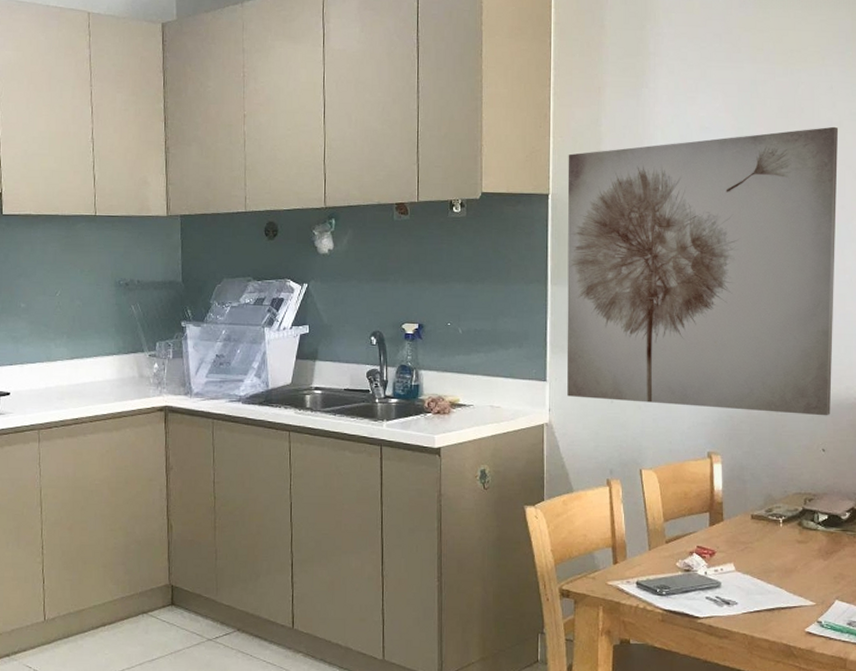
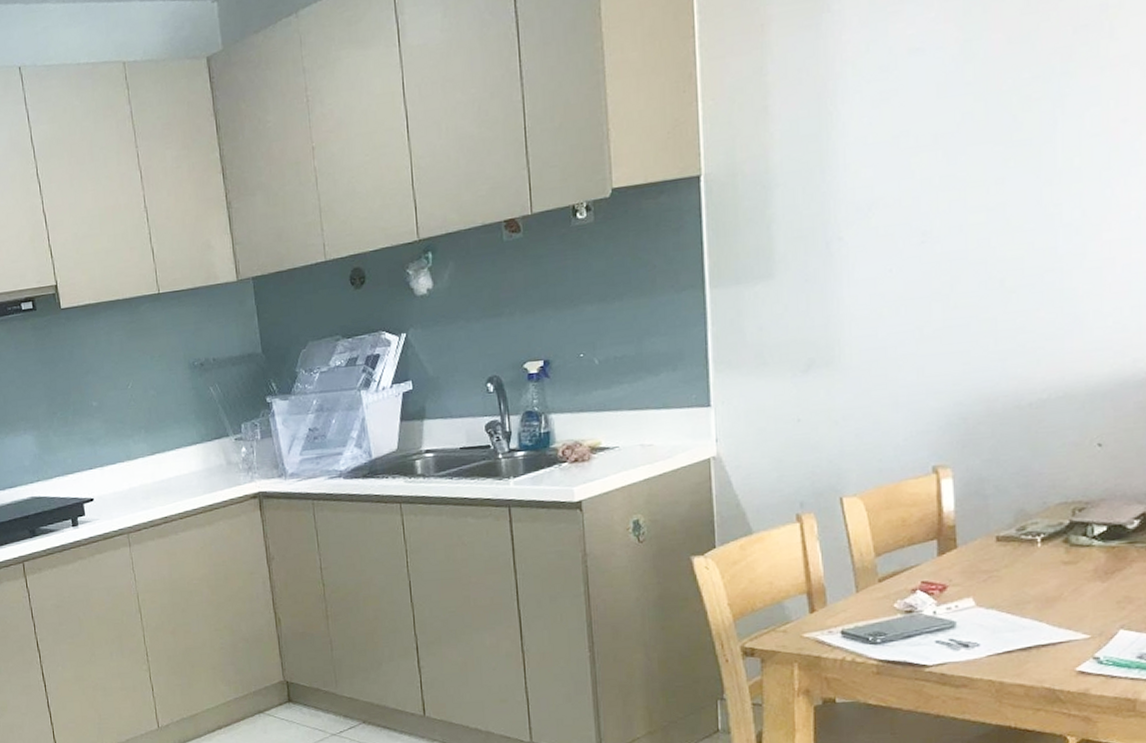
wall art: present [567,126,839,416] -> none [723,10,1118,421]

